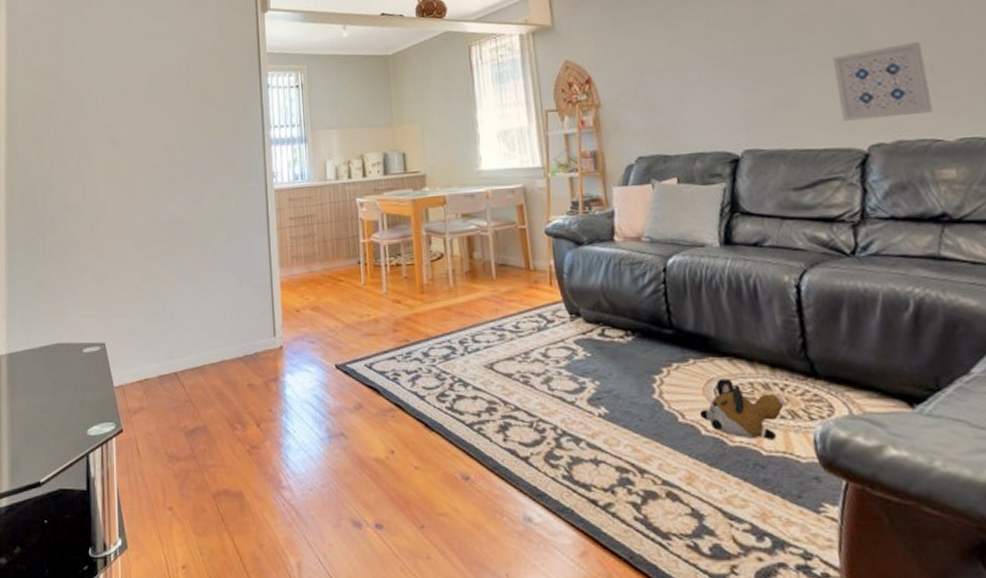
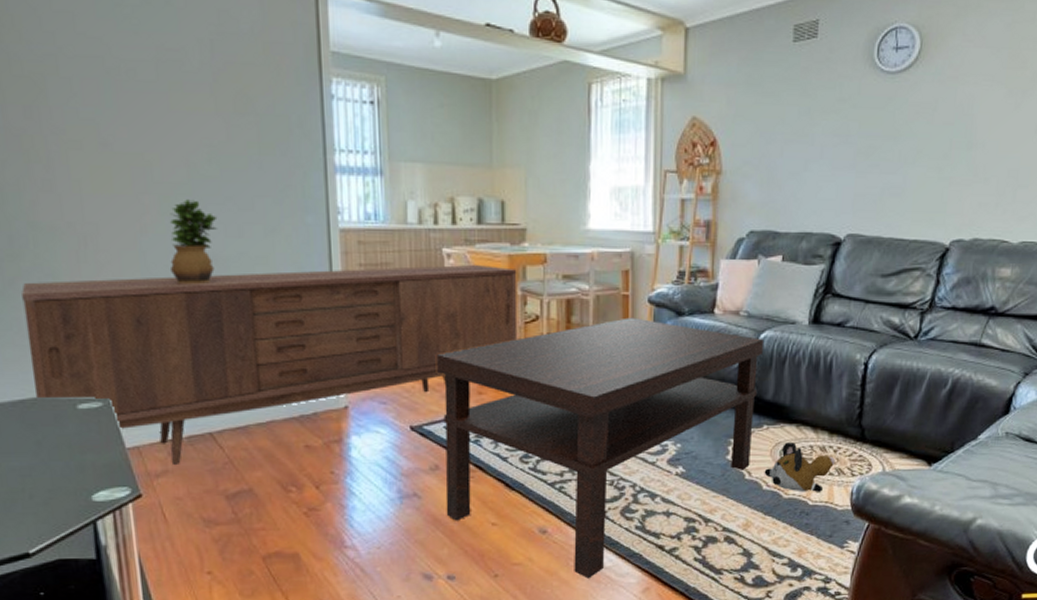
sideboard: none [55,210,426,403] -> present [21,265,518,466]
potted plant: none [152,177,186,245] -> present [169,199,218,285]
coffee table: none [356,250,681,536] -> present [437,317,763,579]
wall art: present [833,41,933,121] -> none [936,145,1015,216]

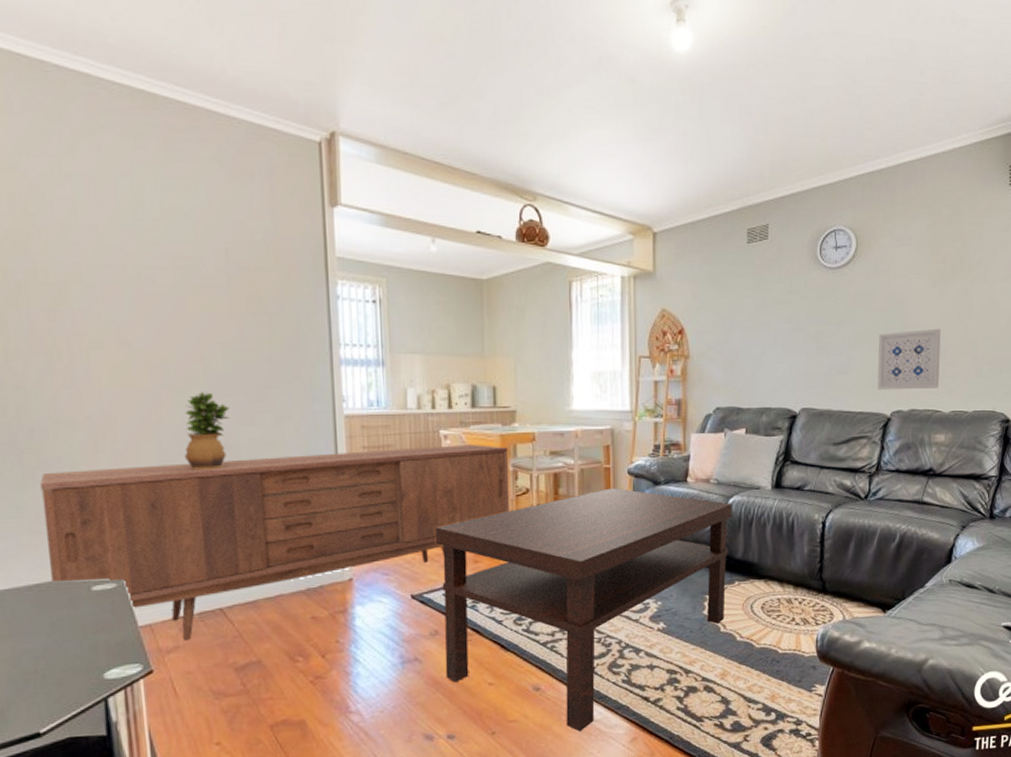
plush toy: present [764,442,836,492] -> none [737,596,801,642]
wall art: none [936,145,1015,216] -> present [877,328,941,390]

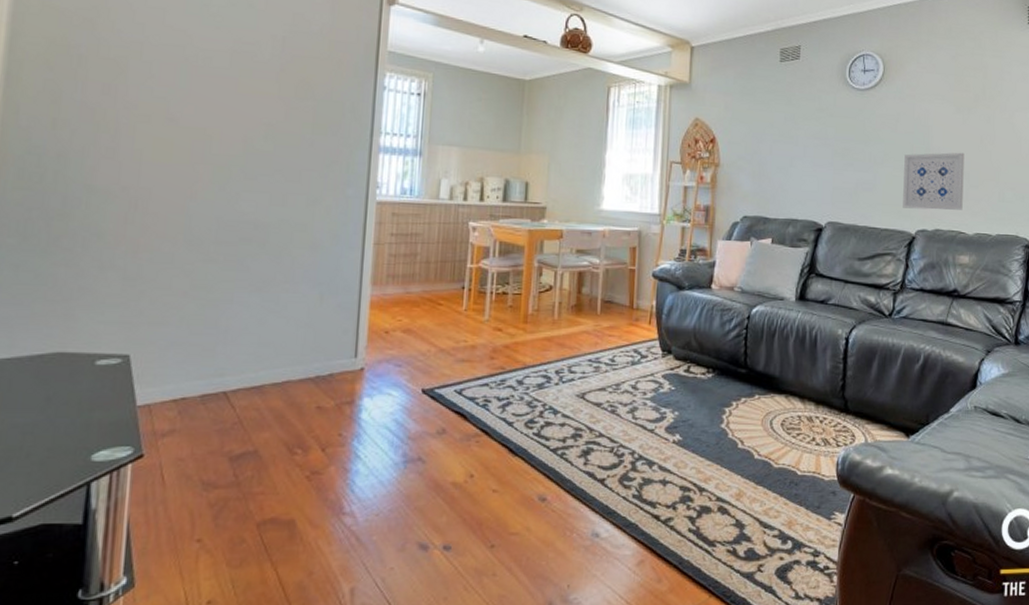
sideboard: present [40,445,510,641] -> none [56,237,536,425]
potted plant: present [184,392,230,471] -> none [211,170,265,248]
coffee table: present [435,488,732,732] -> none [448,290,755,550]

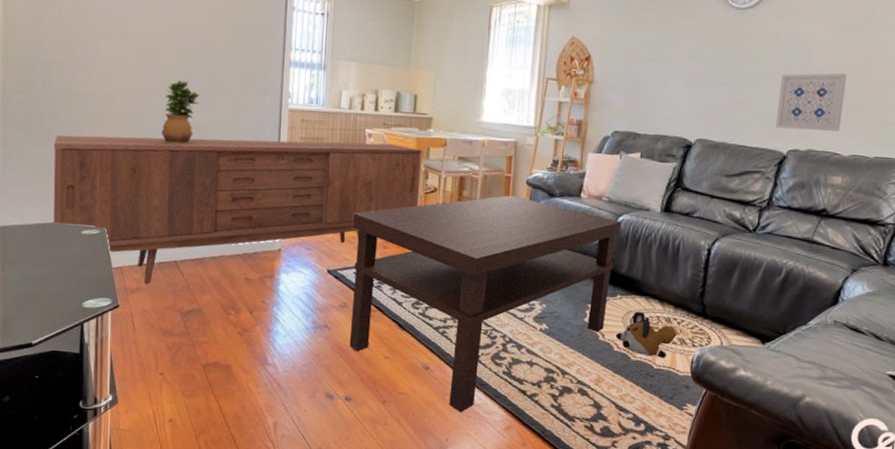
sideboard: none [56,237,536,425] -> present [53,135,423,285]
potted plant: none [211,170,265,248] -> present [160,80,200,145]
coffee table: none [448,290,755,550] -> present [349,195,621,413]
plush toy: none [755,412,822,462] -> present [615,312,679,358]

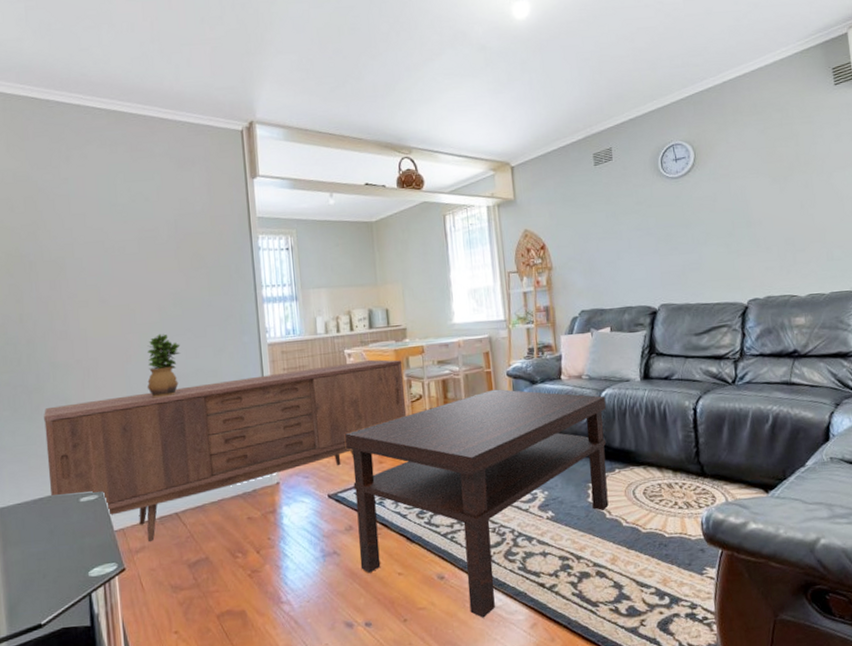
plush toy: present [615,312,679,358] -> none [622,482,683,526]
wall art: present [775,73,847,132] -> none [726,220,792,281]

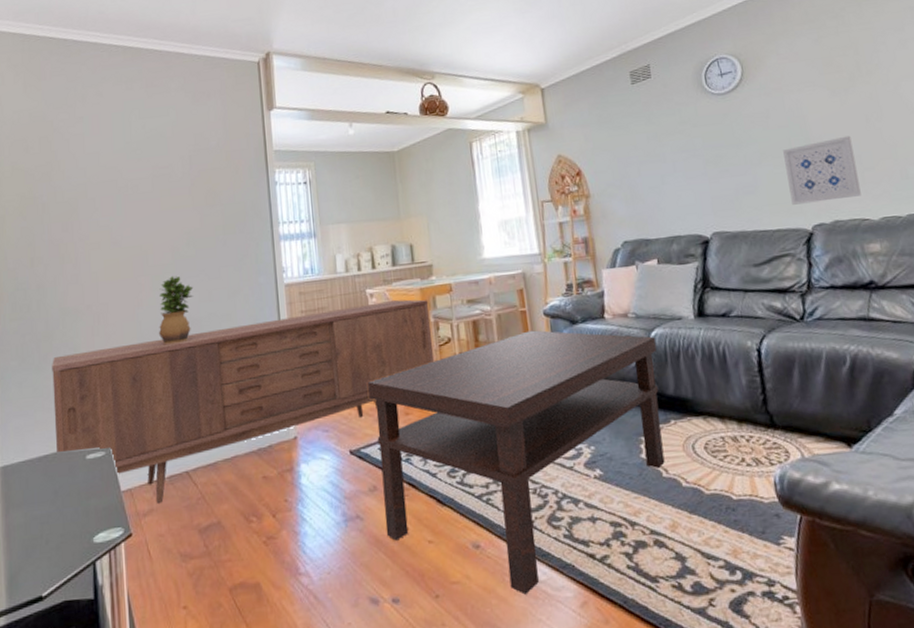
wall art: none [726,220,792,281] -> present [783,135,861,205]

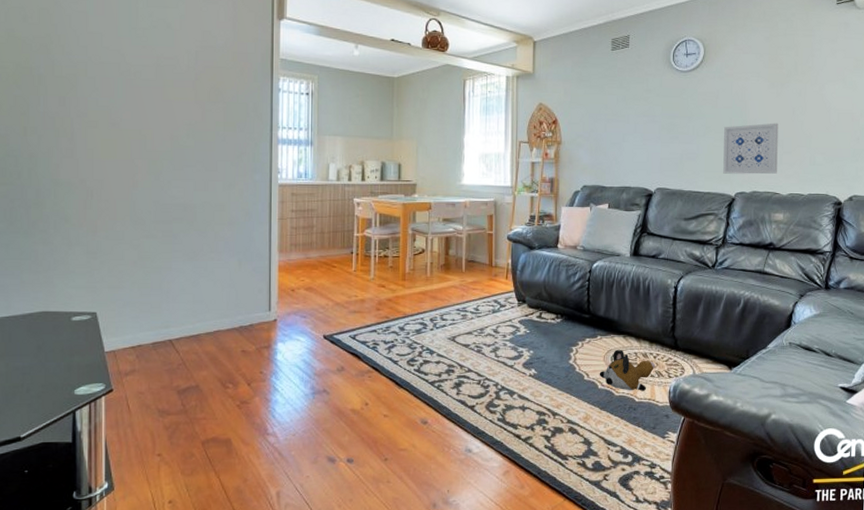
sideboard: present [52,299,435,505] -> none [41,211,409,366]
potted plant: present [158,276,194,345] -> none [151,163,190,226]
coffee table: present [368,330,665,595] -> none [346,251,596,463]
plush toy: none [680,435,751,487] -> present [599,350,655,391]

